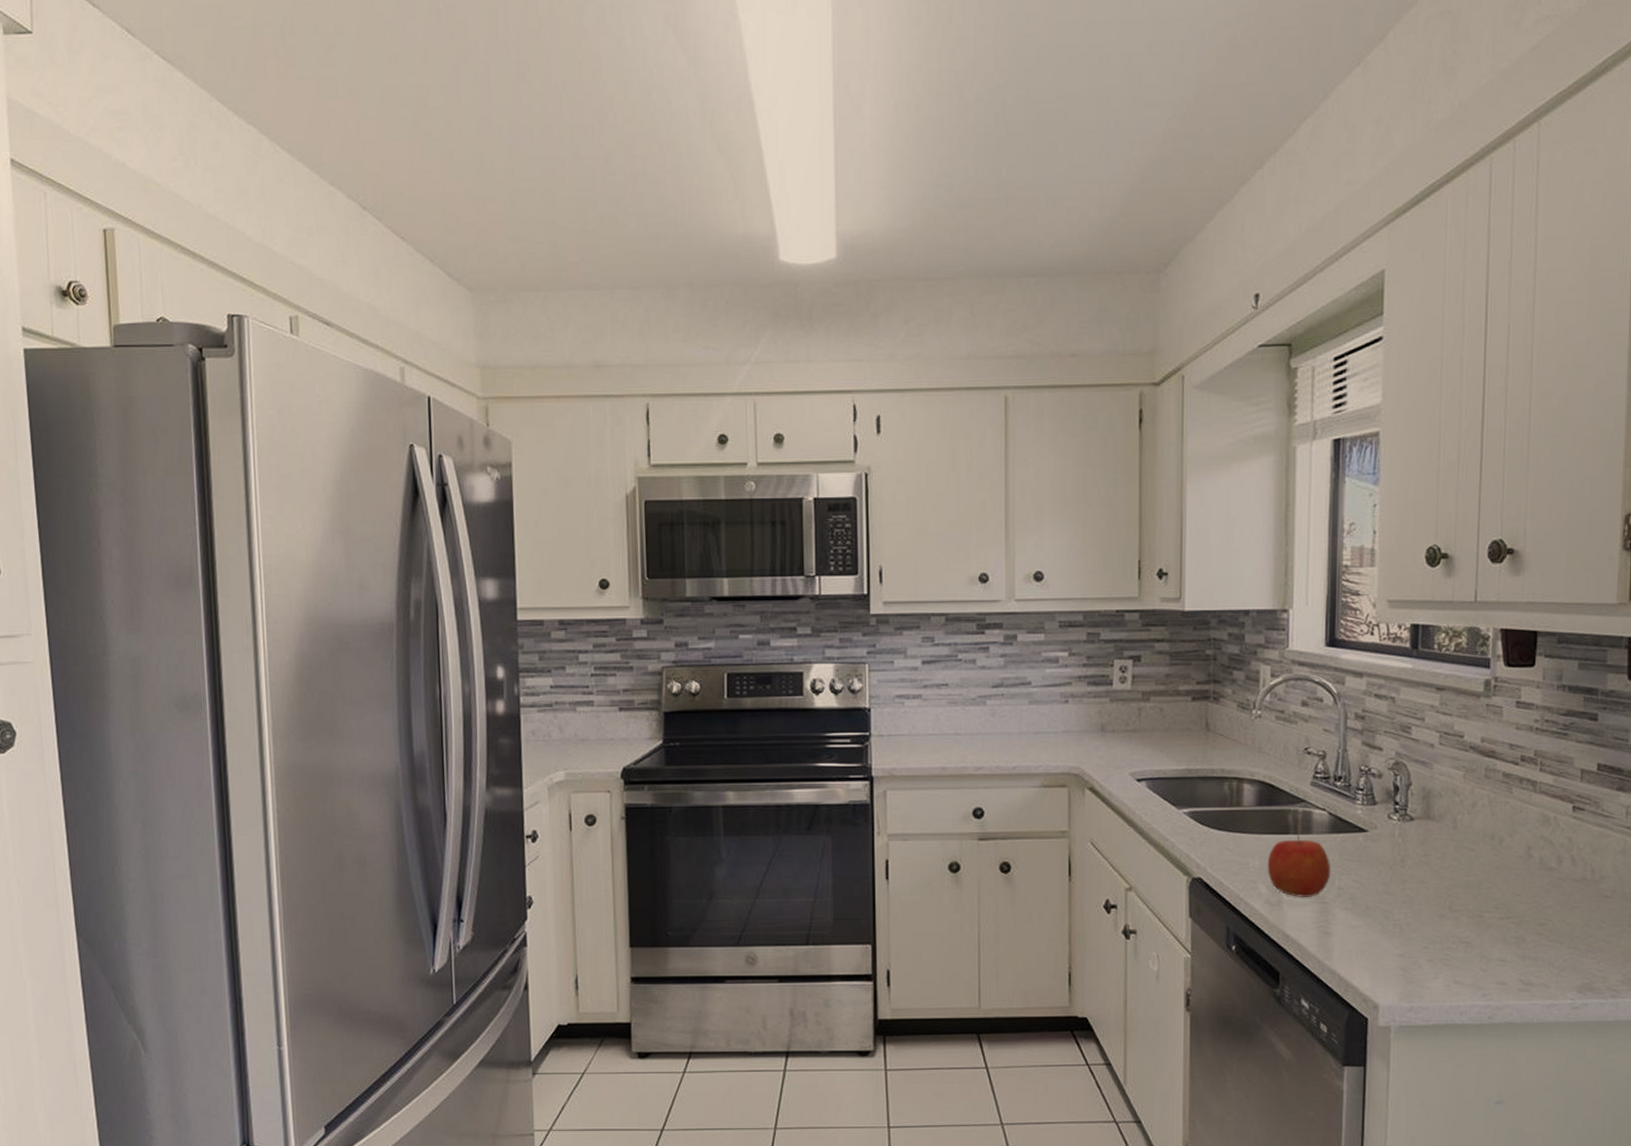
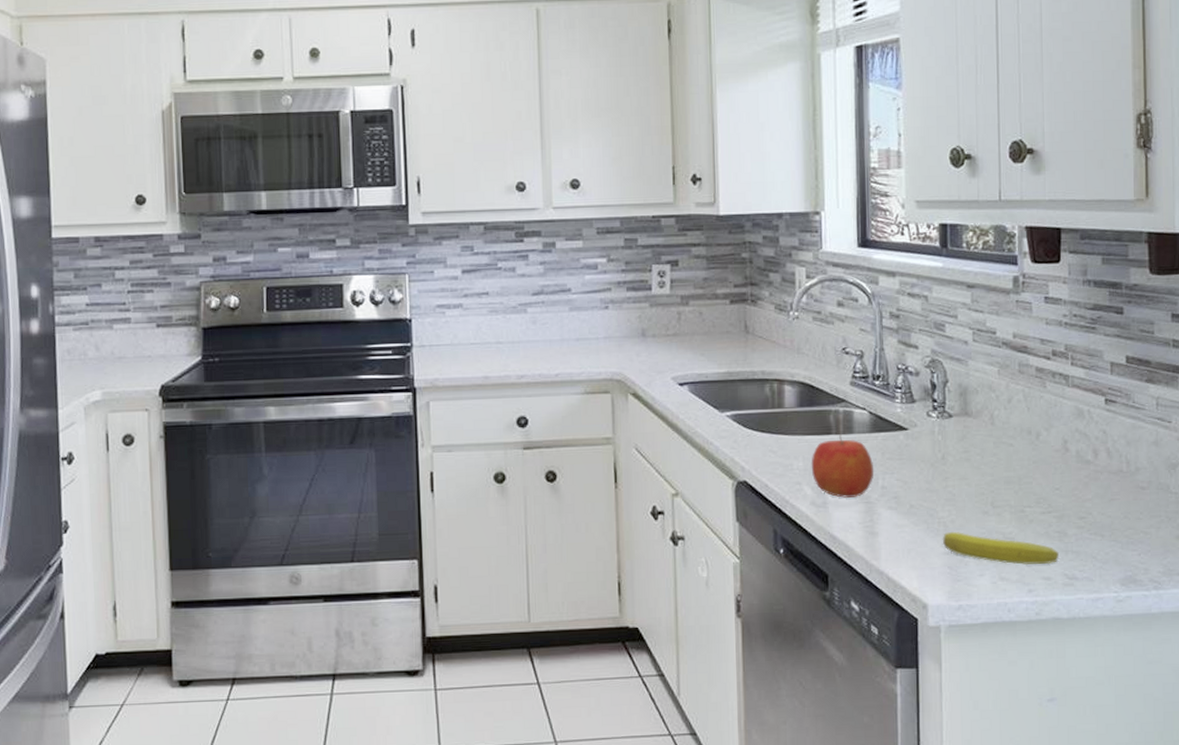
banana: none [1398,935,1515,969] -> present [943,532,1059,565]

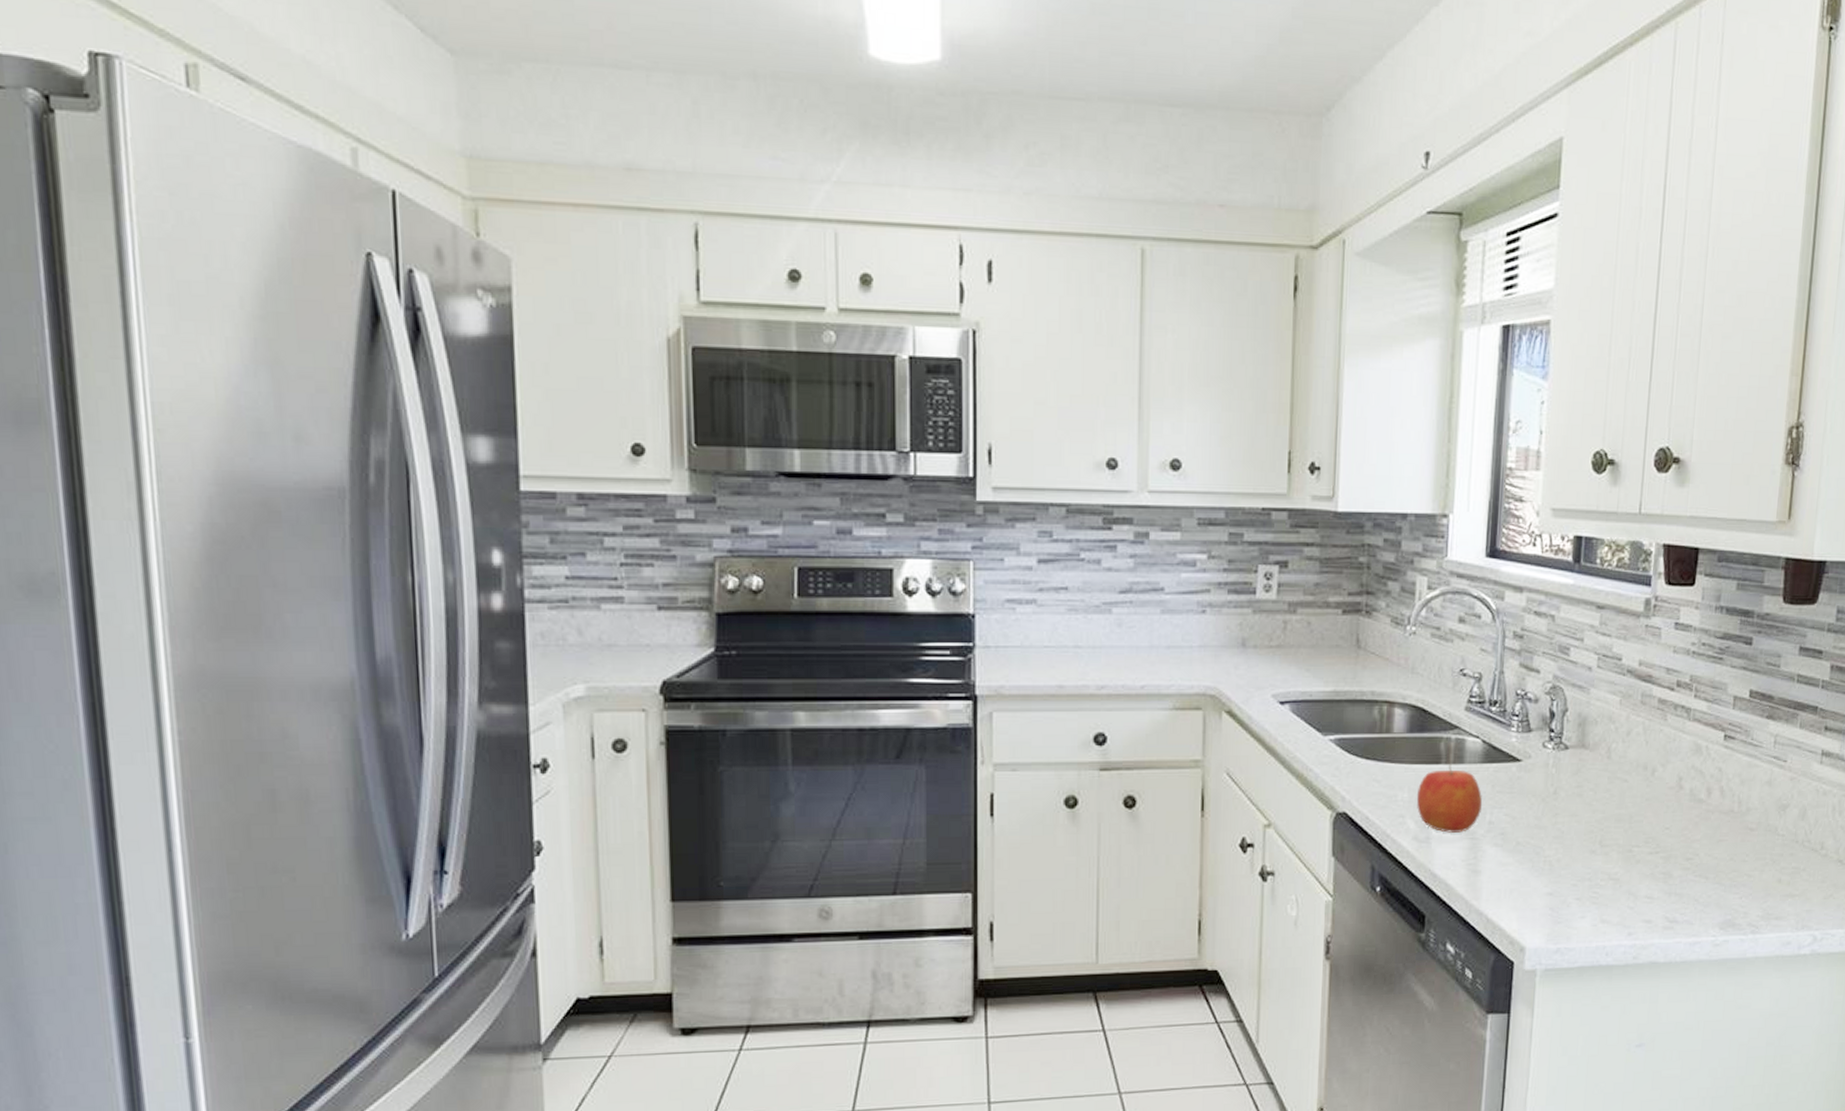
banana: present [943,532,1059,565] -> none [1547,872,1662,907]

